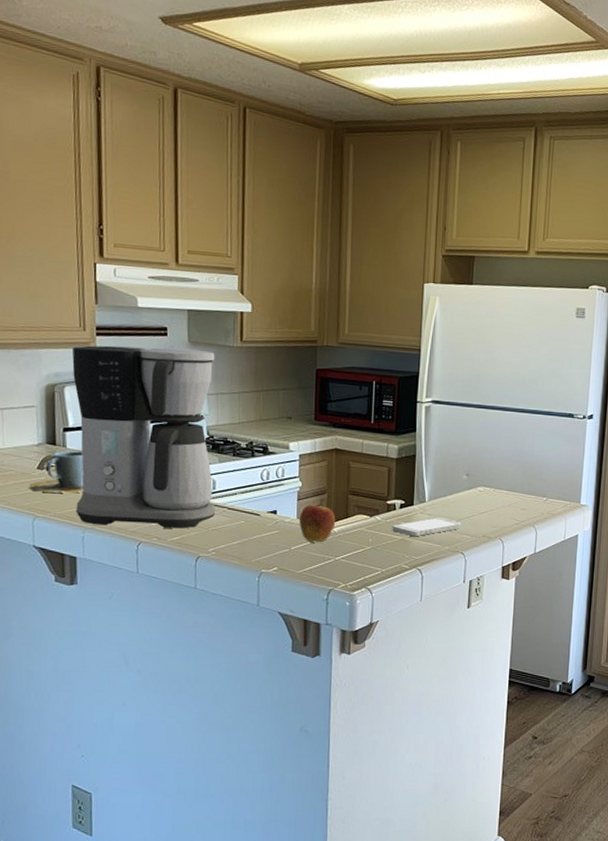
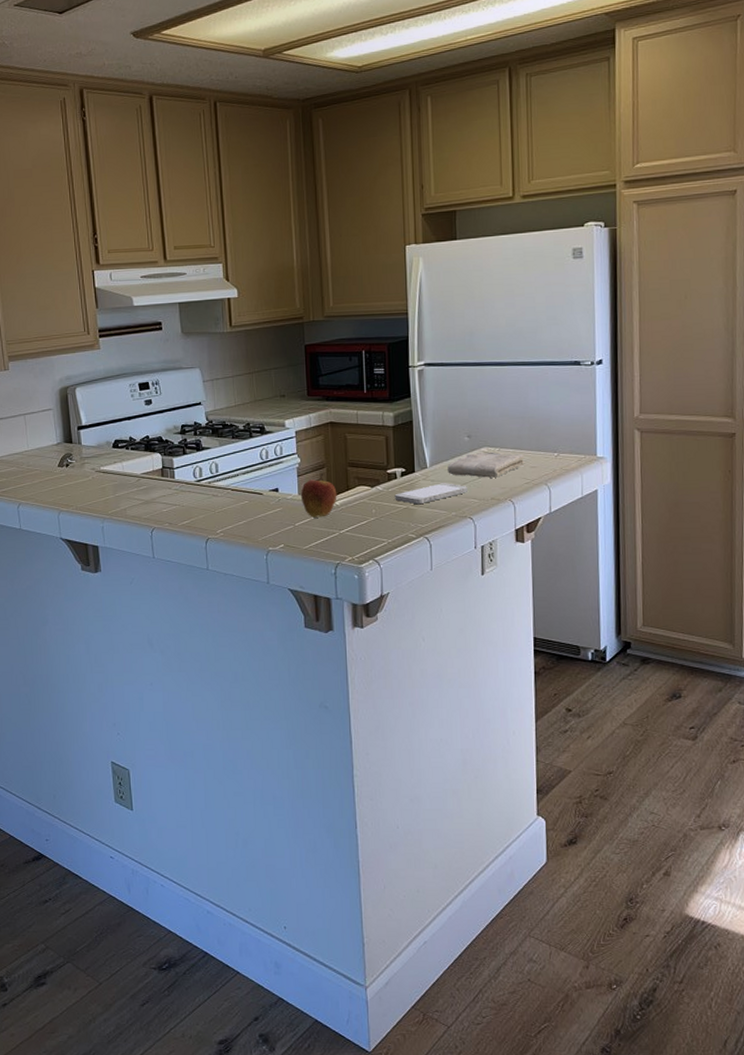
cup: present [29,451,84,493] -> none [52,447,100,488]
coffee maker: present [72,345,216,529] -> none [80,339,221,515]
washcloth: none [445,491,517,516] -> present [447,451,525,478]

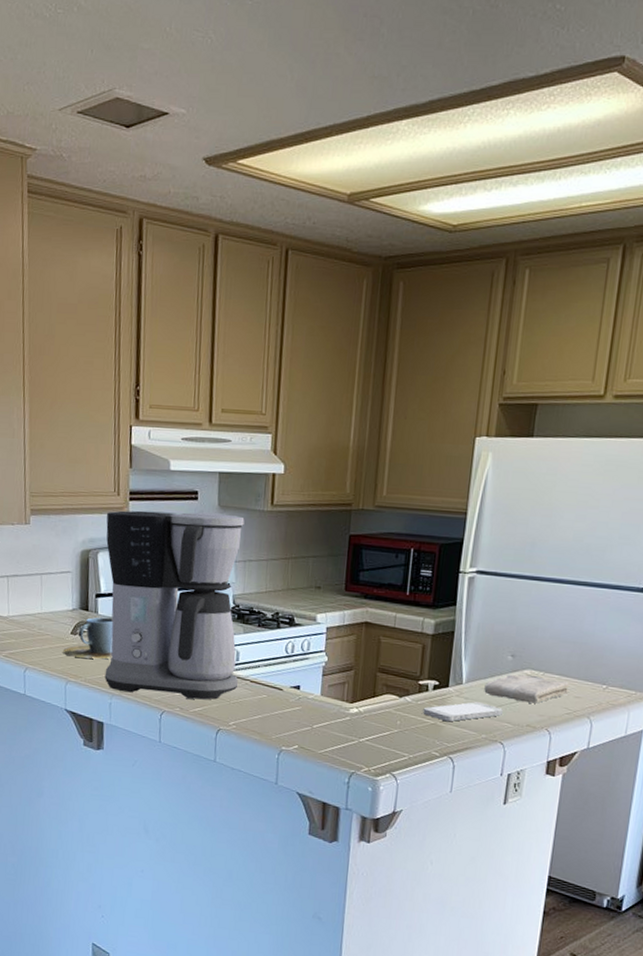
cup: none [52,447,100,488] -> present [63,617,113,659]
coffee maker: none [80,339,221,515] -> present [104,510,245,700]
fruit: present [300,473,337,518] -> none [322,675,362,723]

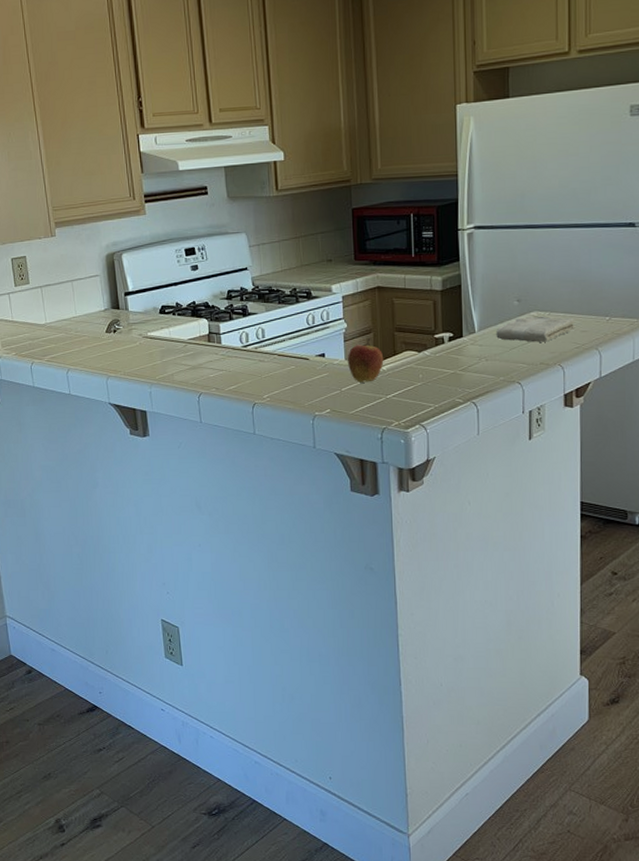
cup: present [63,617,113,659] -> none [100,313,147,353]
coffee maker: present [104,510,245,700] -> none [126,204,267,380]
fruit: none [322,675,362,723] -> present [347,338,384,383]
smartphone: present [423,702,503,722] -> none [442,347,516,370]

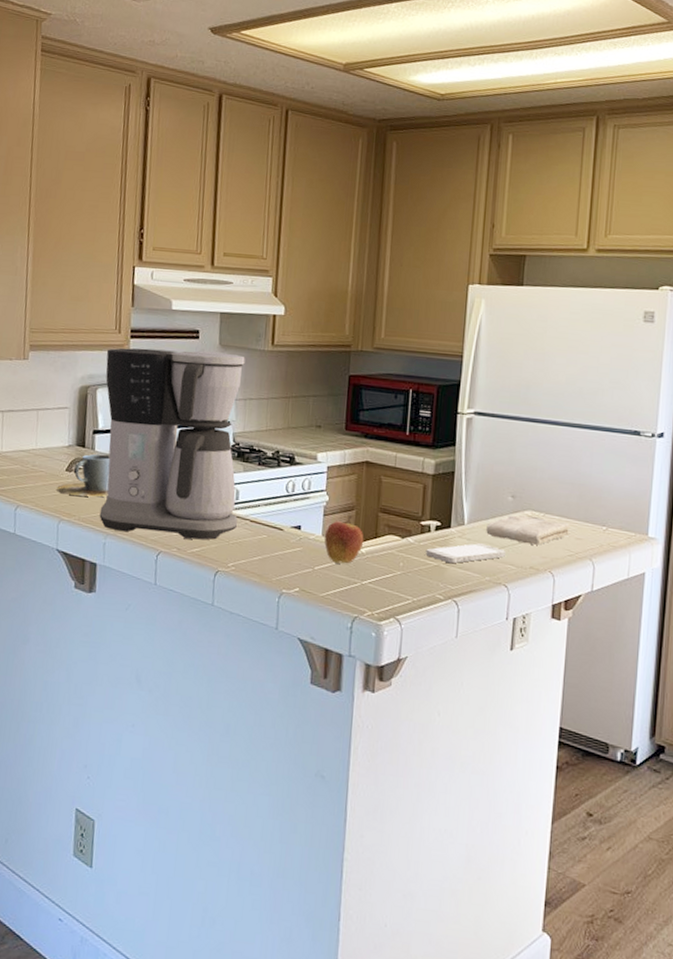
cup: none [100,313,147,353] -> present [57,453,110,497]
coffee maker: none [126,204,267,380] -> present [99,348,245,540]
smartphone: none [442,347,516,370] -> present [425,543,505,564]

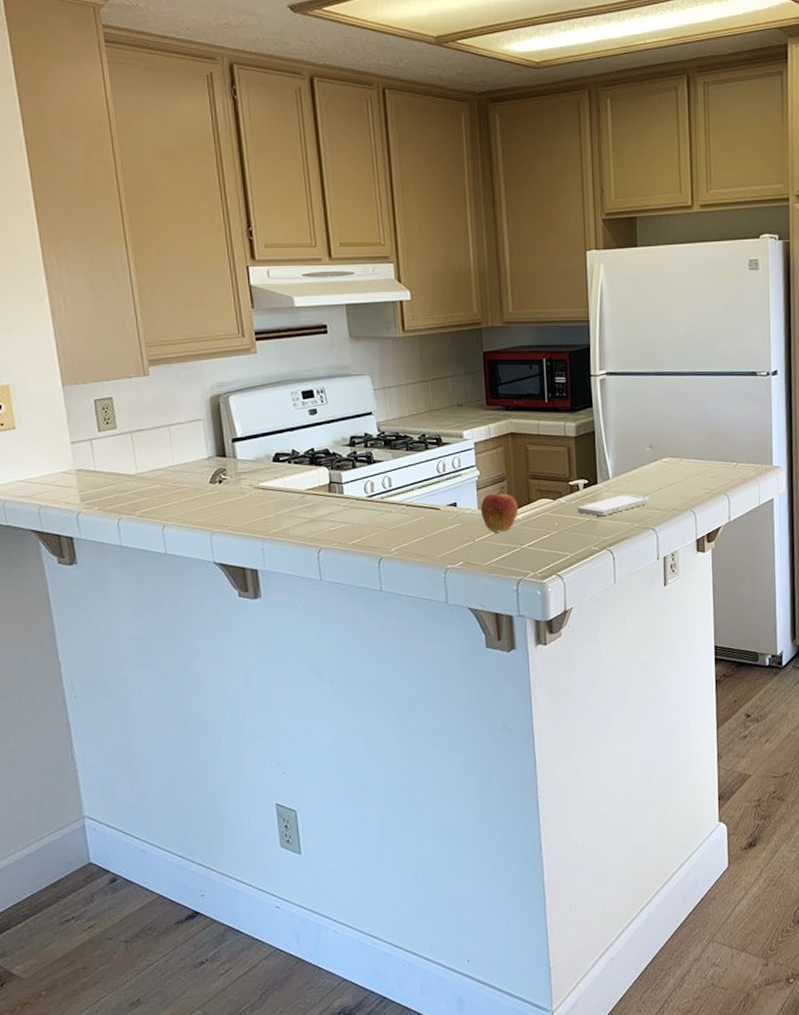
cup: present [57,453,110,497] -> none [203,461,258,506]
coffee maker: present [99,348,245,540] -> none [234,344,395,535]
washcloth: present [486,515,571,545] -> none [630,462,705,488]

